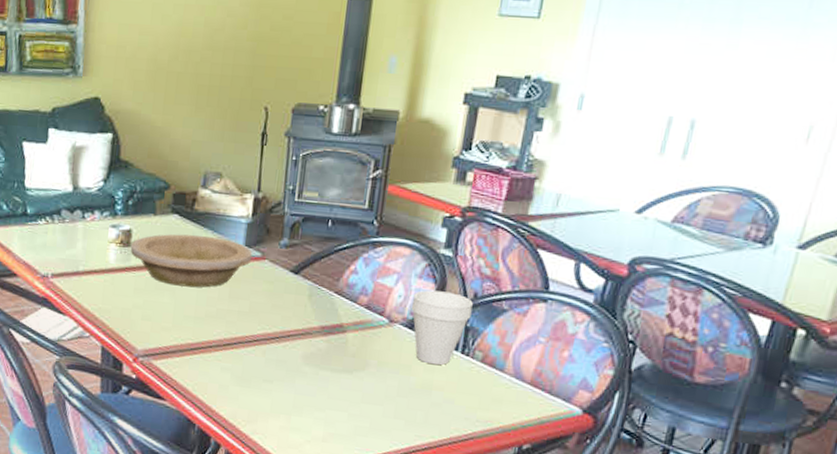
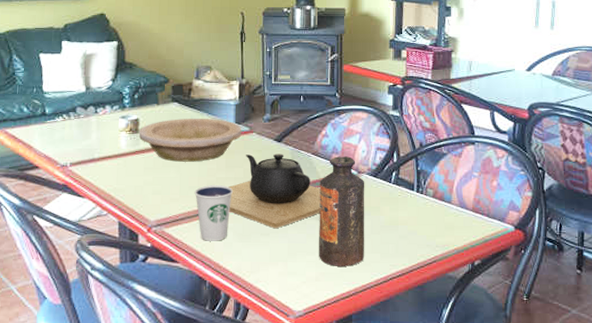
dixie cup: none [189,316,235,382] -> present [194,185,233,241]
teapot: none [228,285,341,377] -> present [228,153,321,229]
bottle: none [329,298,397,431] -> present [319,156,365,266]
cup: present [411,290,473,366] -> none [373,144,420,204]

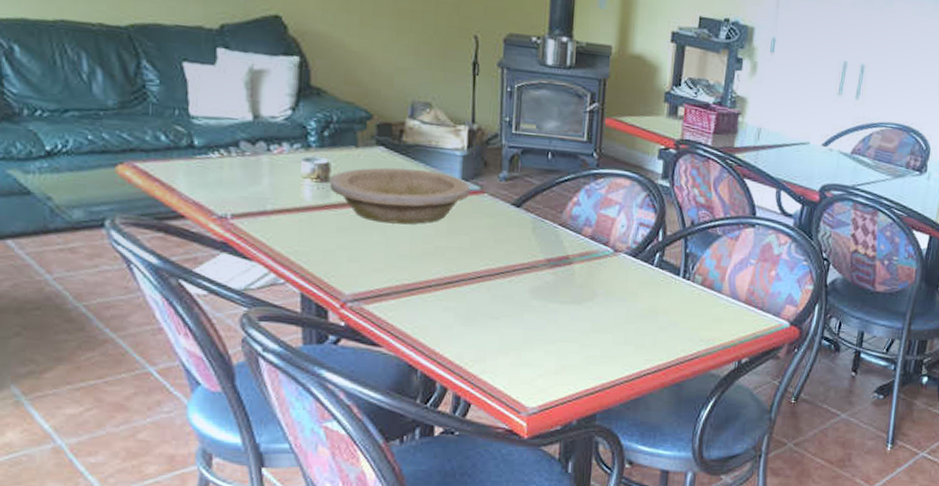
dixie cup: present [194,185,233,241] -> none [404,254,455,323]
teapot: present [228,153,321,229] -> none [449,220,567,312]
bottle: present [319,156,365,266] -> none [560,230,622,359]

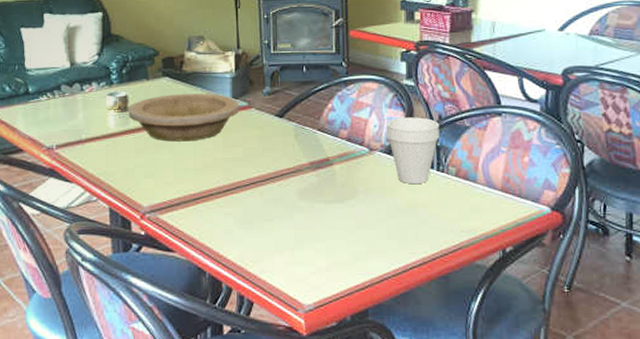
cup: none [634,219,691,291] -> present [386,117,440,185]

